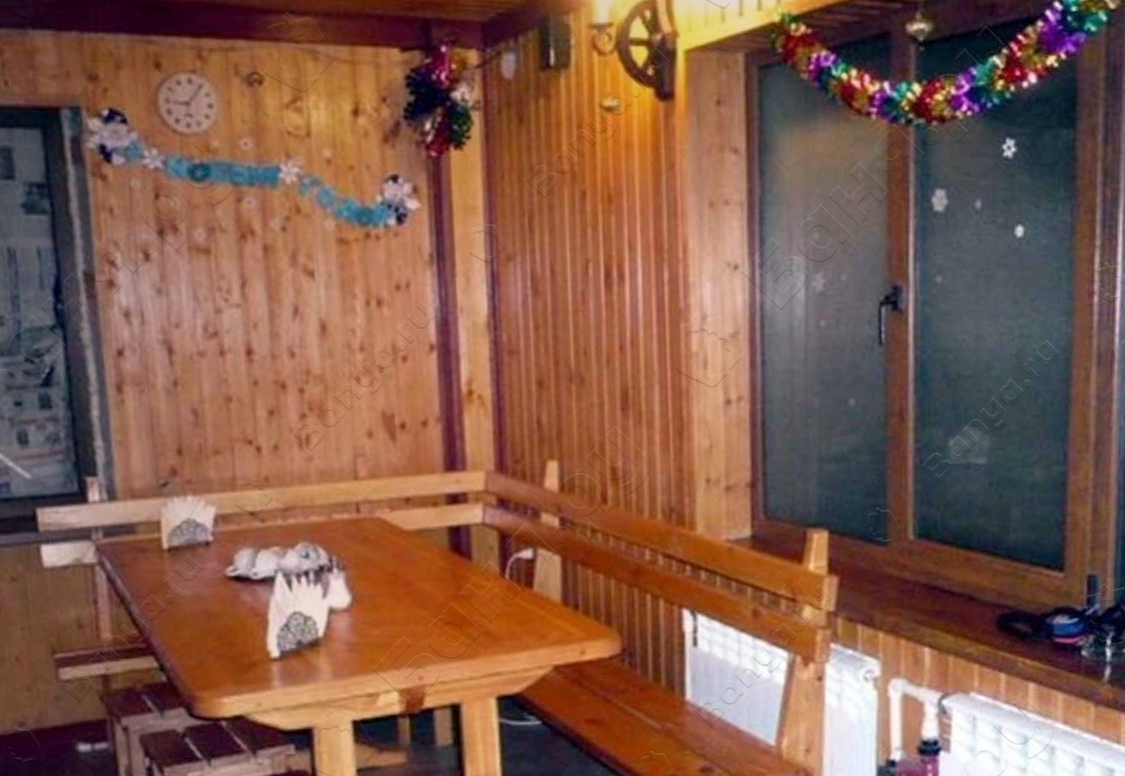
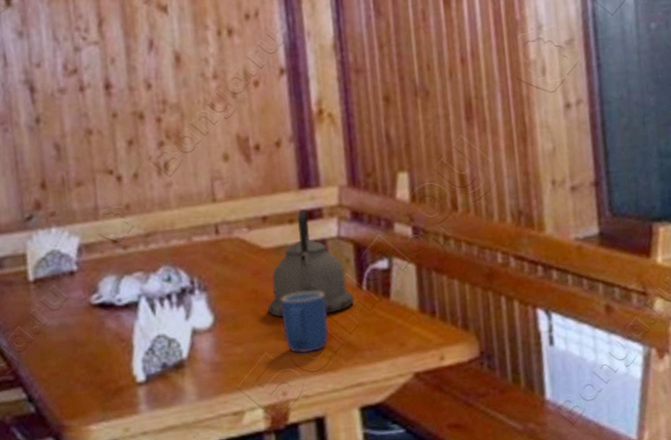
kettle: none [408,493,497,602] -> present [268,209,355,318]
mug: none [421,577,469,640] -> present [281,291,329,354]

